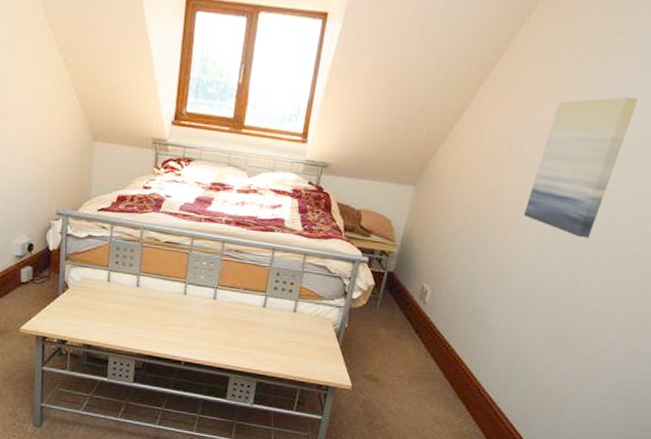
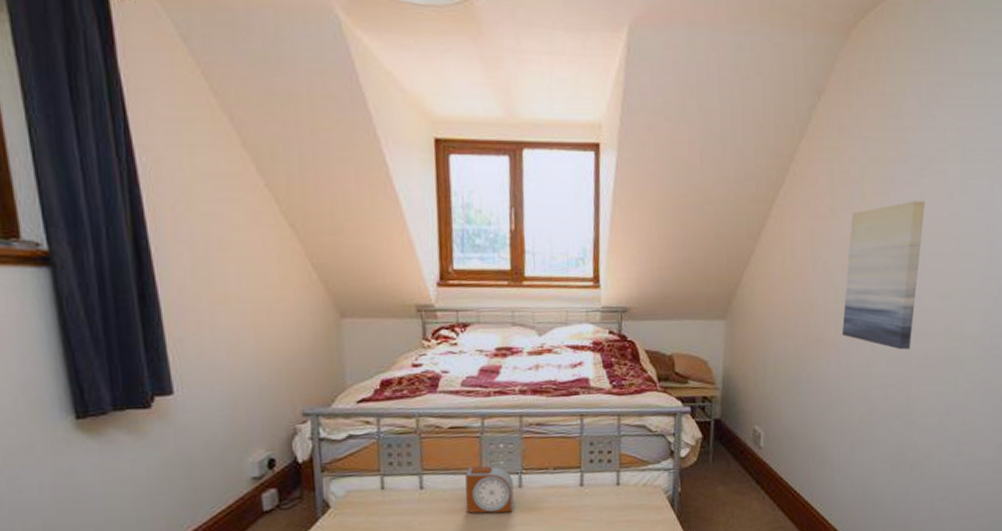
alarm clock: none [169,276,210,318] -> present [465,465,514,514]

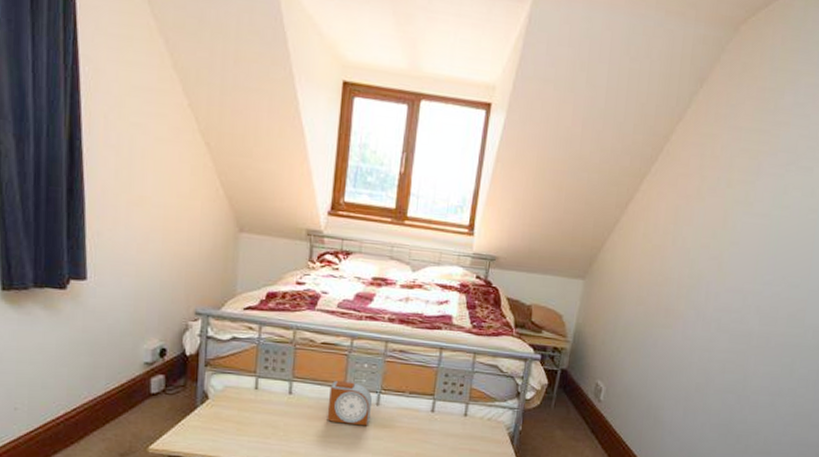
wall art: present [841,201,925,350] -> none [690,192,787,330]

